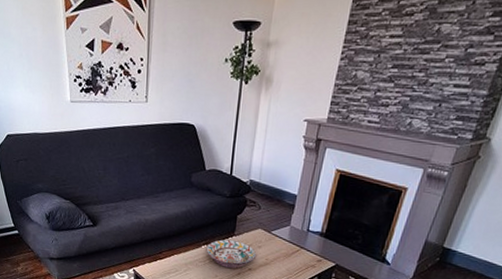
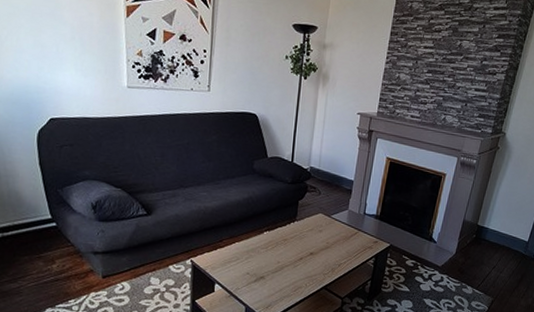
decorative bowl: present [206,239,257,269] -> none [268,225,318,254]

